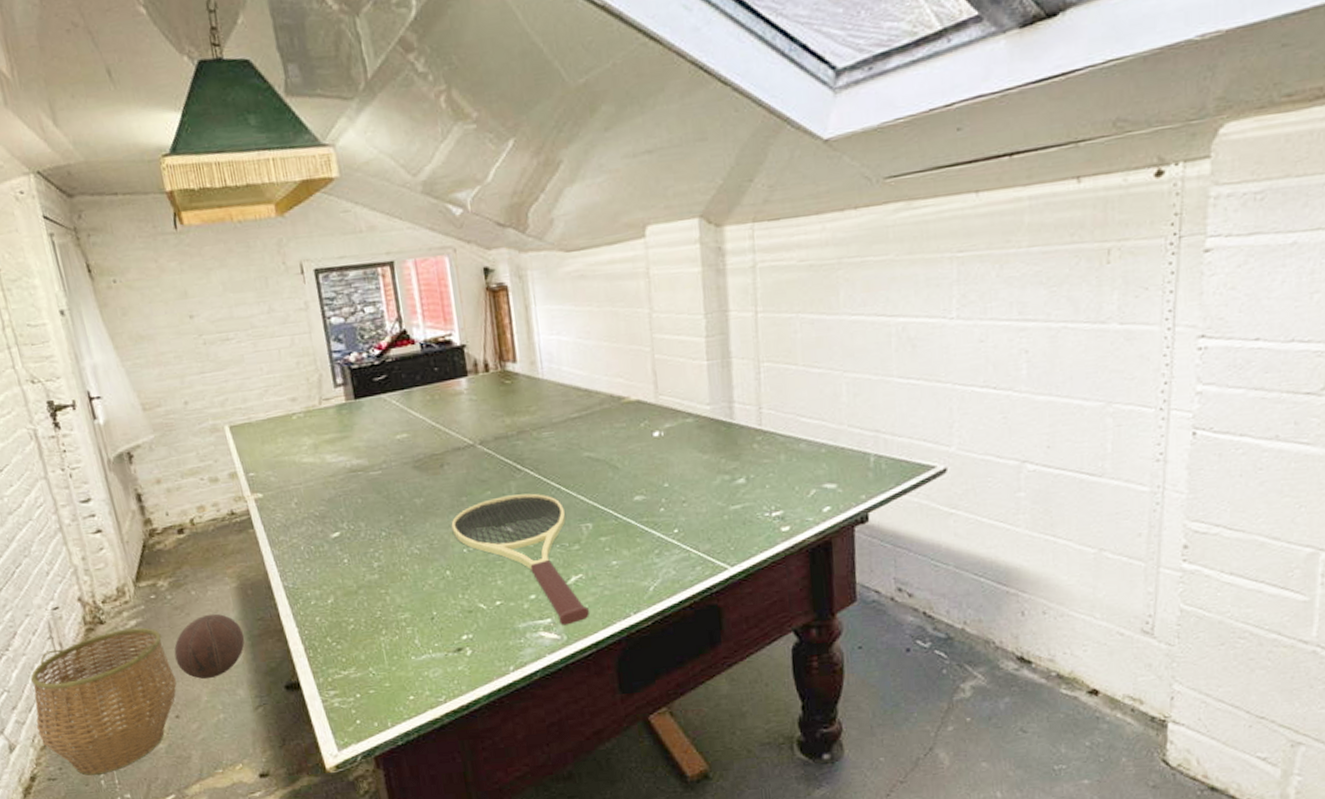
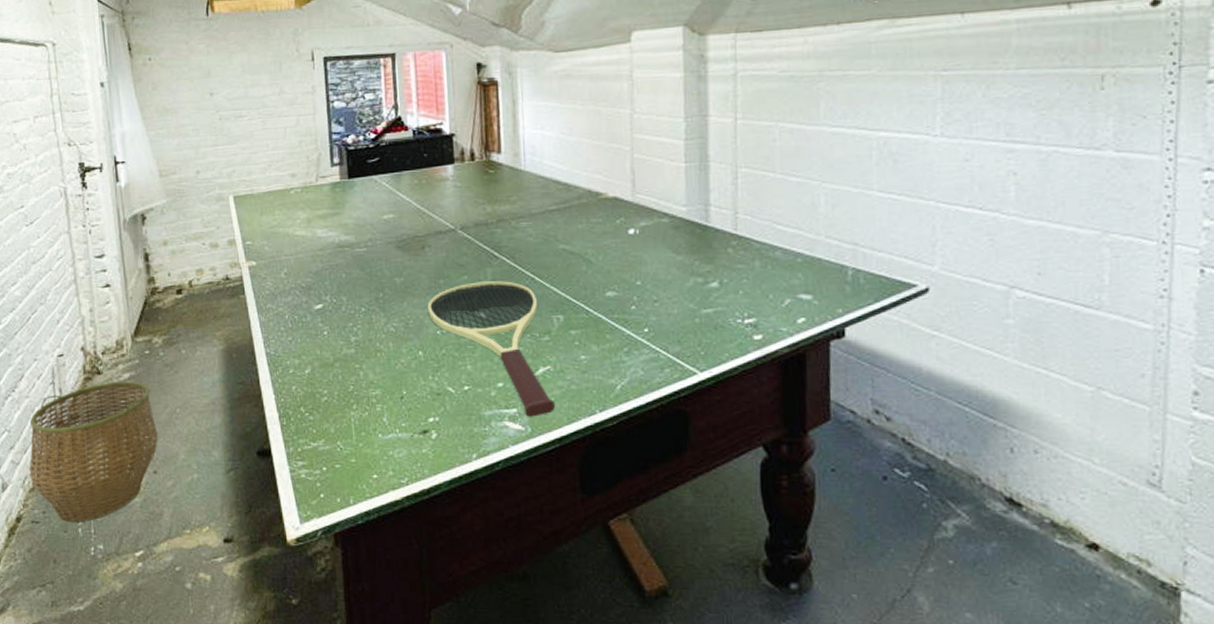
basketball: present [174,613,245,680] -> none [160,373,225,438]

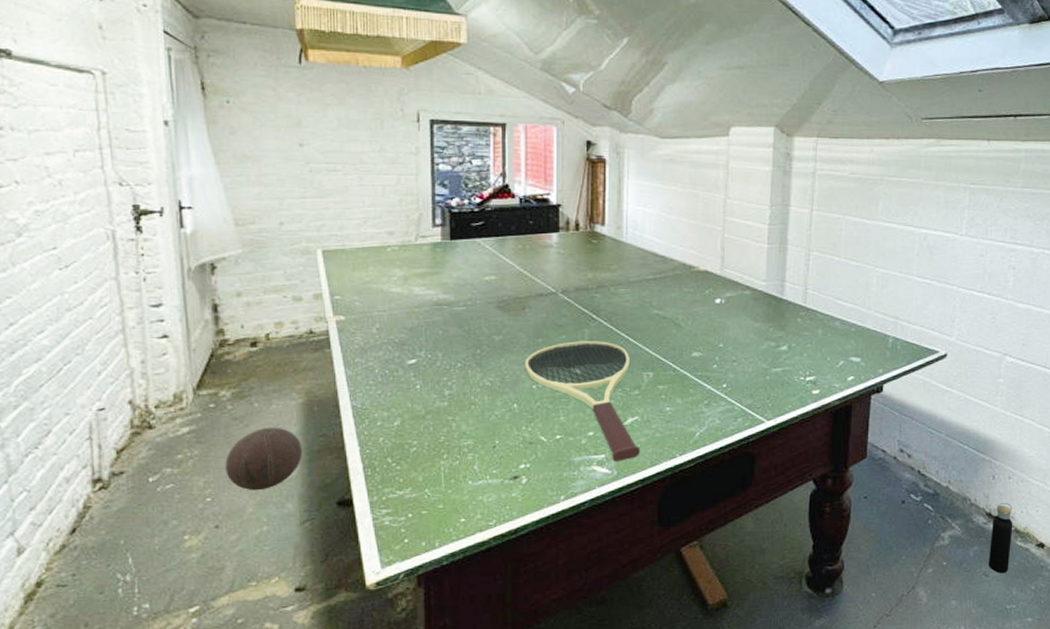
basket: present [29,381,159,522] -> none [55,435,223,583]
basketball: none [160,373,225,438] -> present [225,427,303,491]
water bottle: none [1014,486,1048,582] -> present [988,503,1013,573]

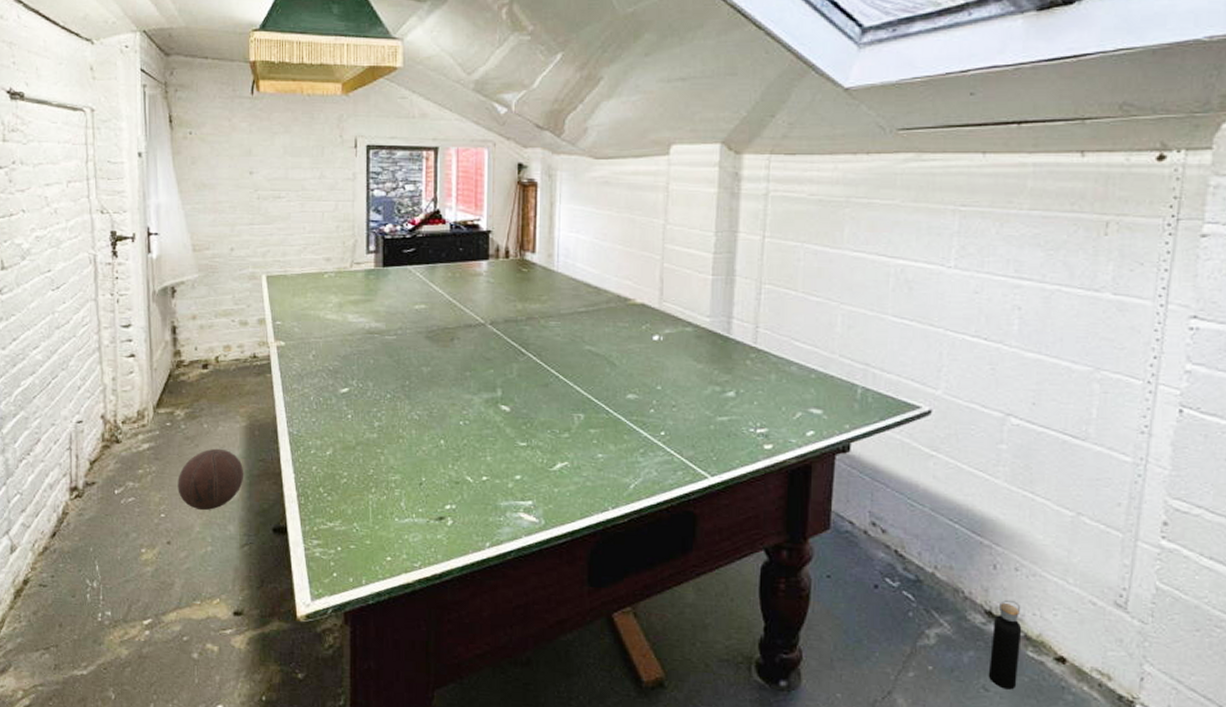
tennis racket: present [525,341,640,461] -> none [452,376,569,510]

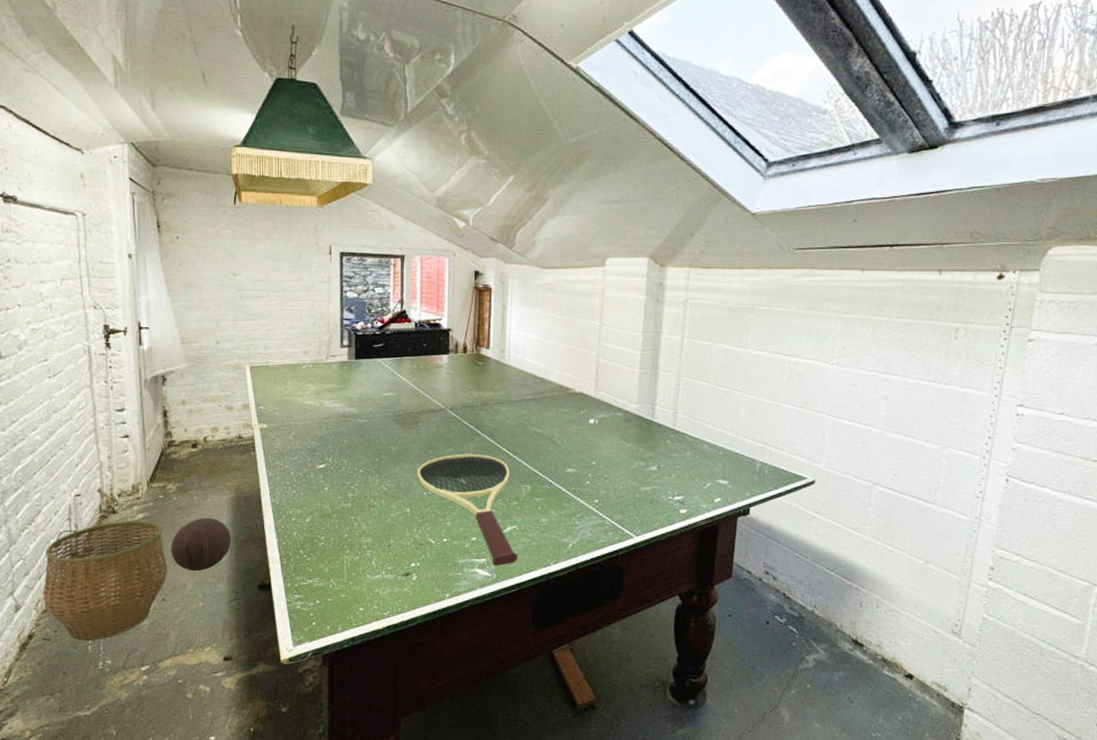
basket: none [40,451,175,588] -> present [43,520,169,641]
tennis racket: none [452,376,569,510] -> present [417,454,517,566]
water bottle: present [988,600,1022,690] -> none [853,631,881,701]

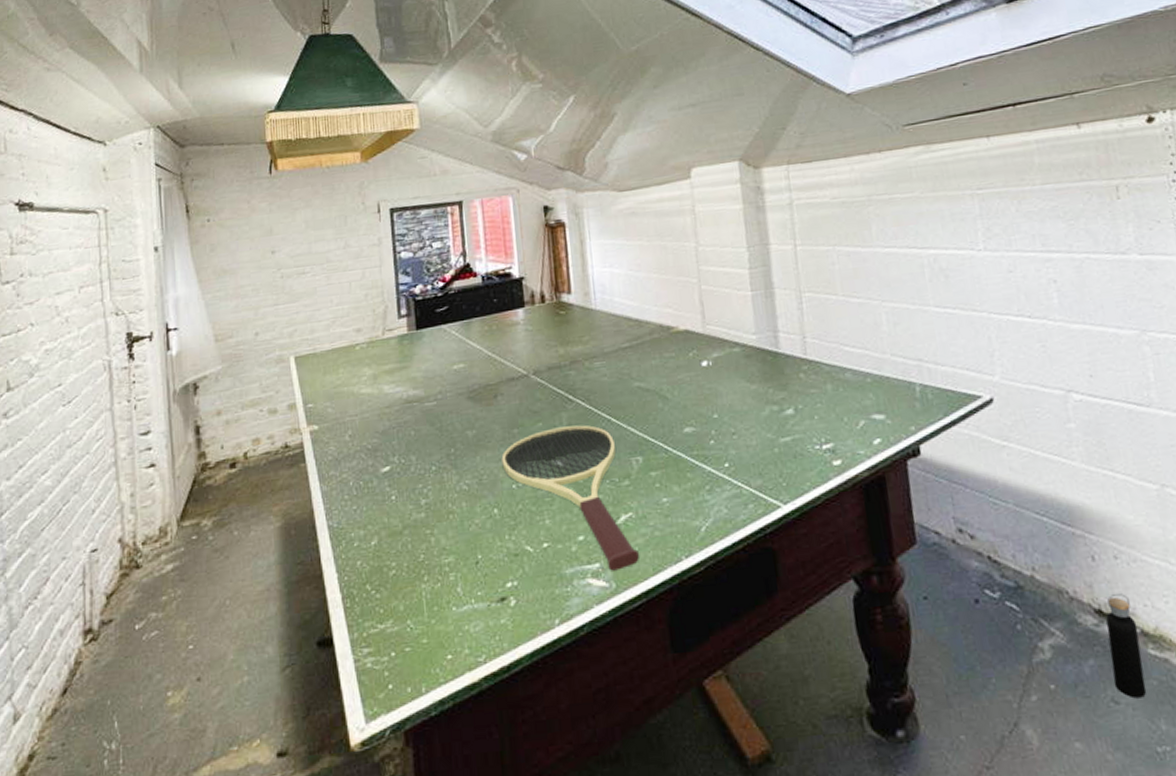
basket: present [43,520,169,641] -> none [48,572,205,753]
basketball: present [171,517,232,572] -> none [207,556,282,634]
water bottle: none [853,631,881,701] -> present [1106,594,1146,699]

